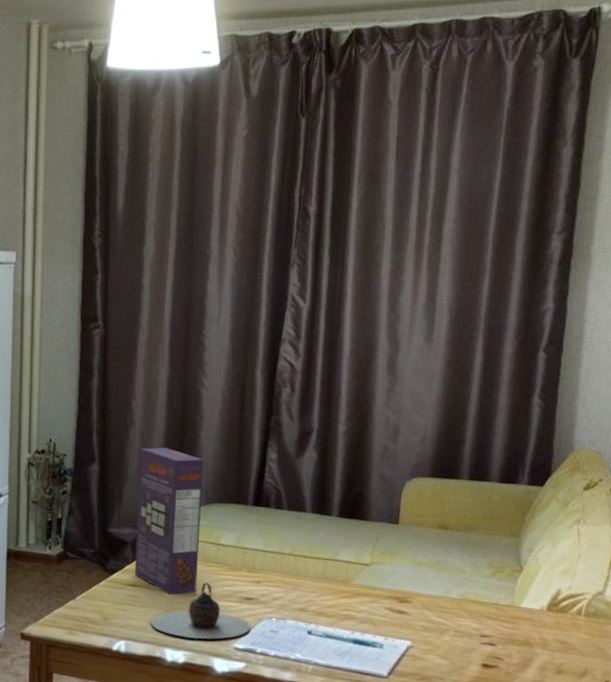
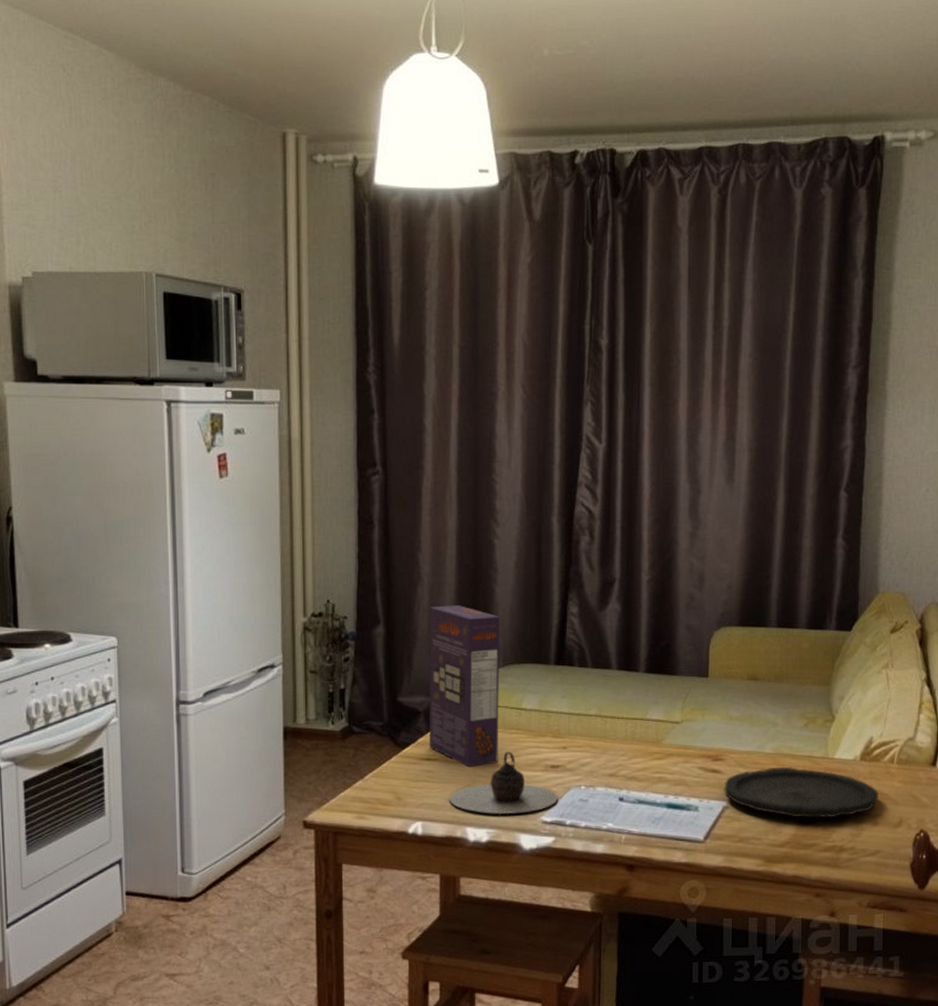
plate: none [409,612,564,664] -> present [724,767,878,819]

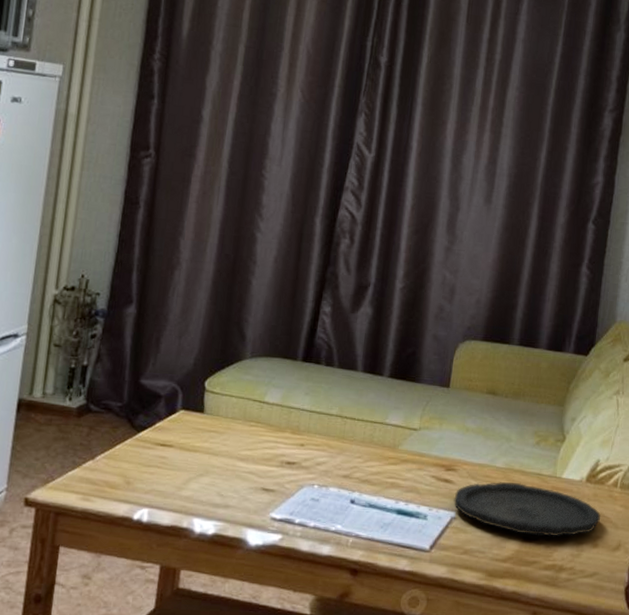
cereal box: present [429,605,500,767] -> none [166,292,253,457]
teapot: present [450,751,558,814] -> none [180,444,290,508]

